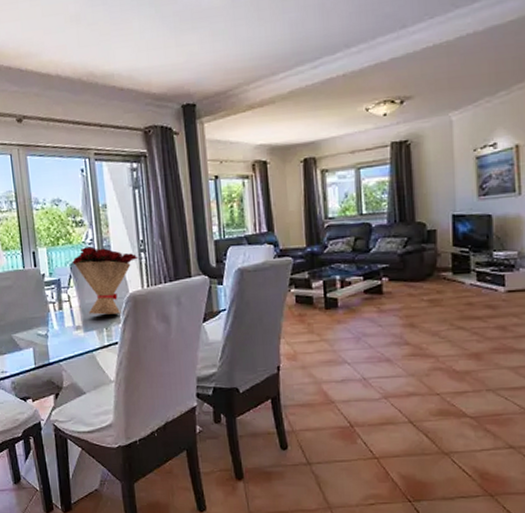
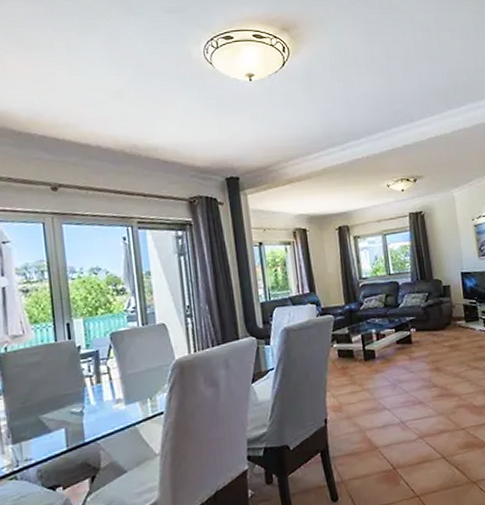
flower bouquet: present [72,246,139,315] -> none [113,314,185,385]

